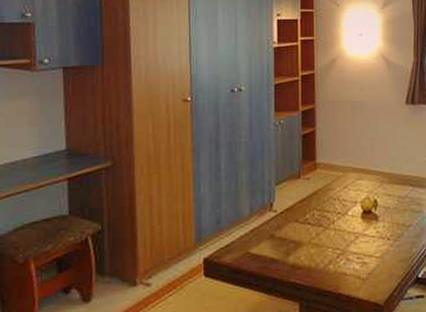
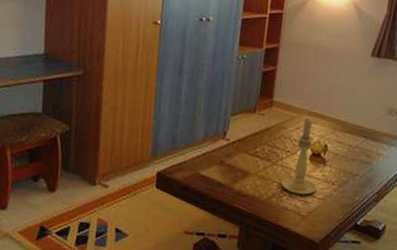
candle holder: none [336,175,374,257] -> present [281,117,318,195]

